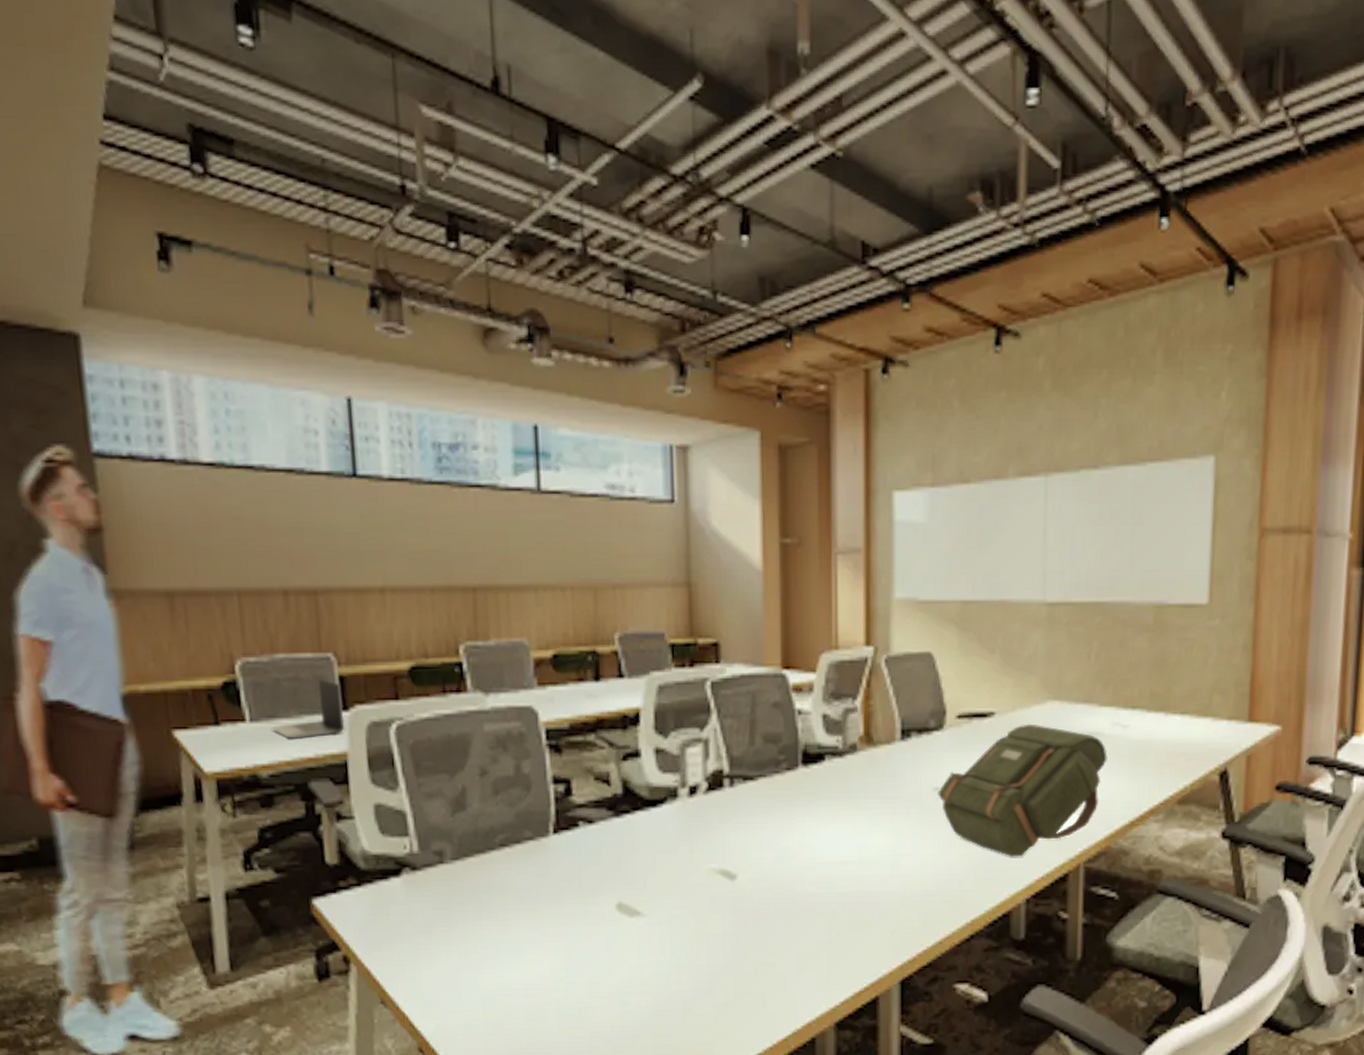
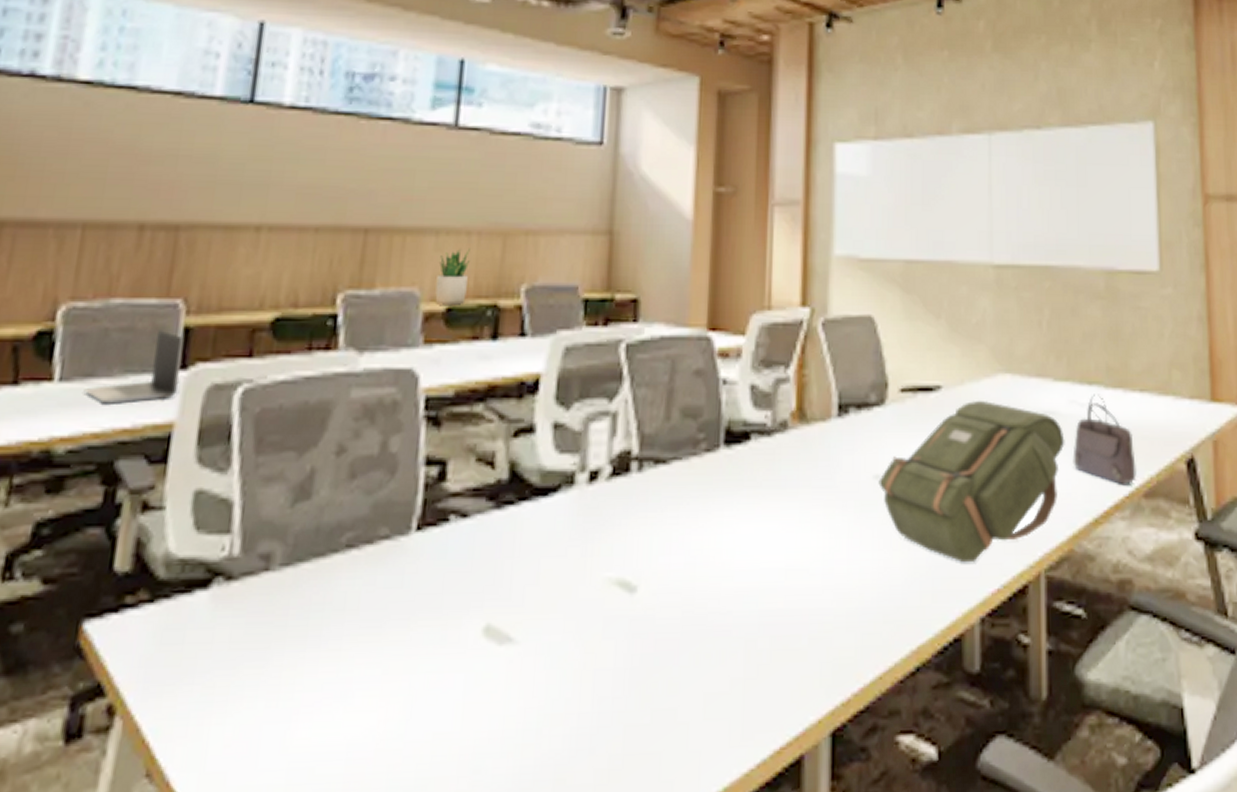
planter: none [541,602,568,654] -> present [435,248,471,307]
handbag: none [1113,716,1172,793] -> present [1072,394,1137,484]

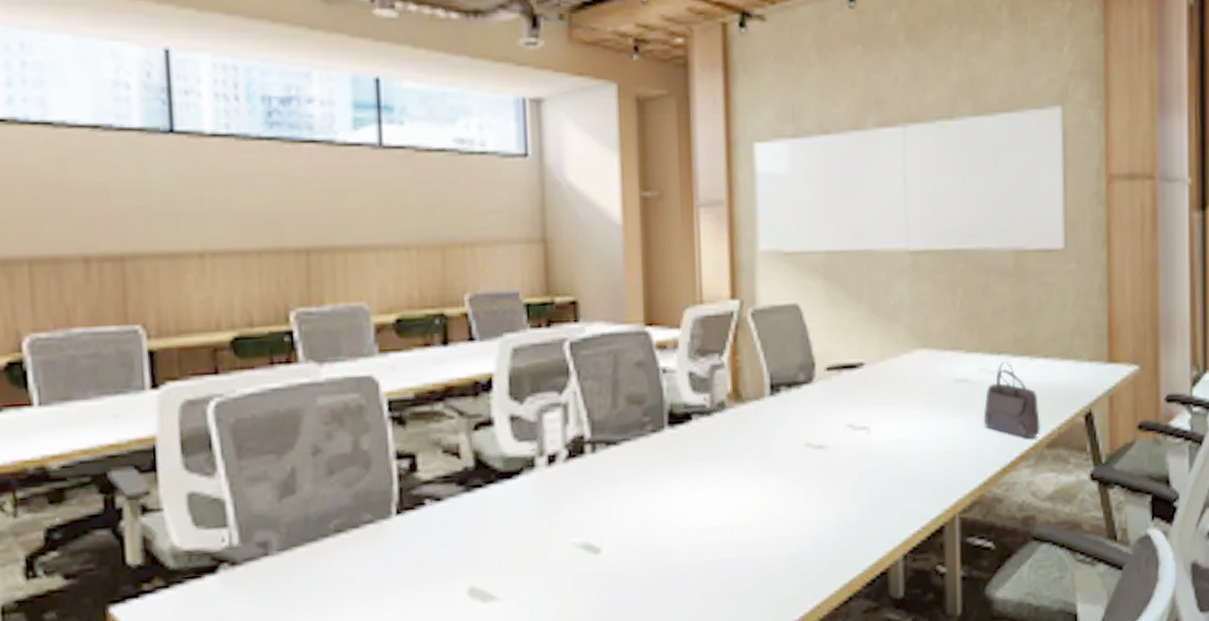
laptop computer: present [83,330,184,404] -> none [64,354,153,424]
planter: present [435,248,471,307] -> none [382,263,413,318]
backpack: present [878,400,1065,563] -> none [810,373,977,511]

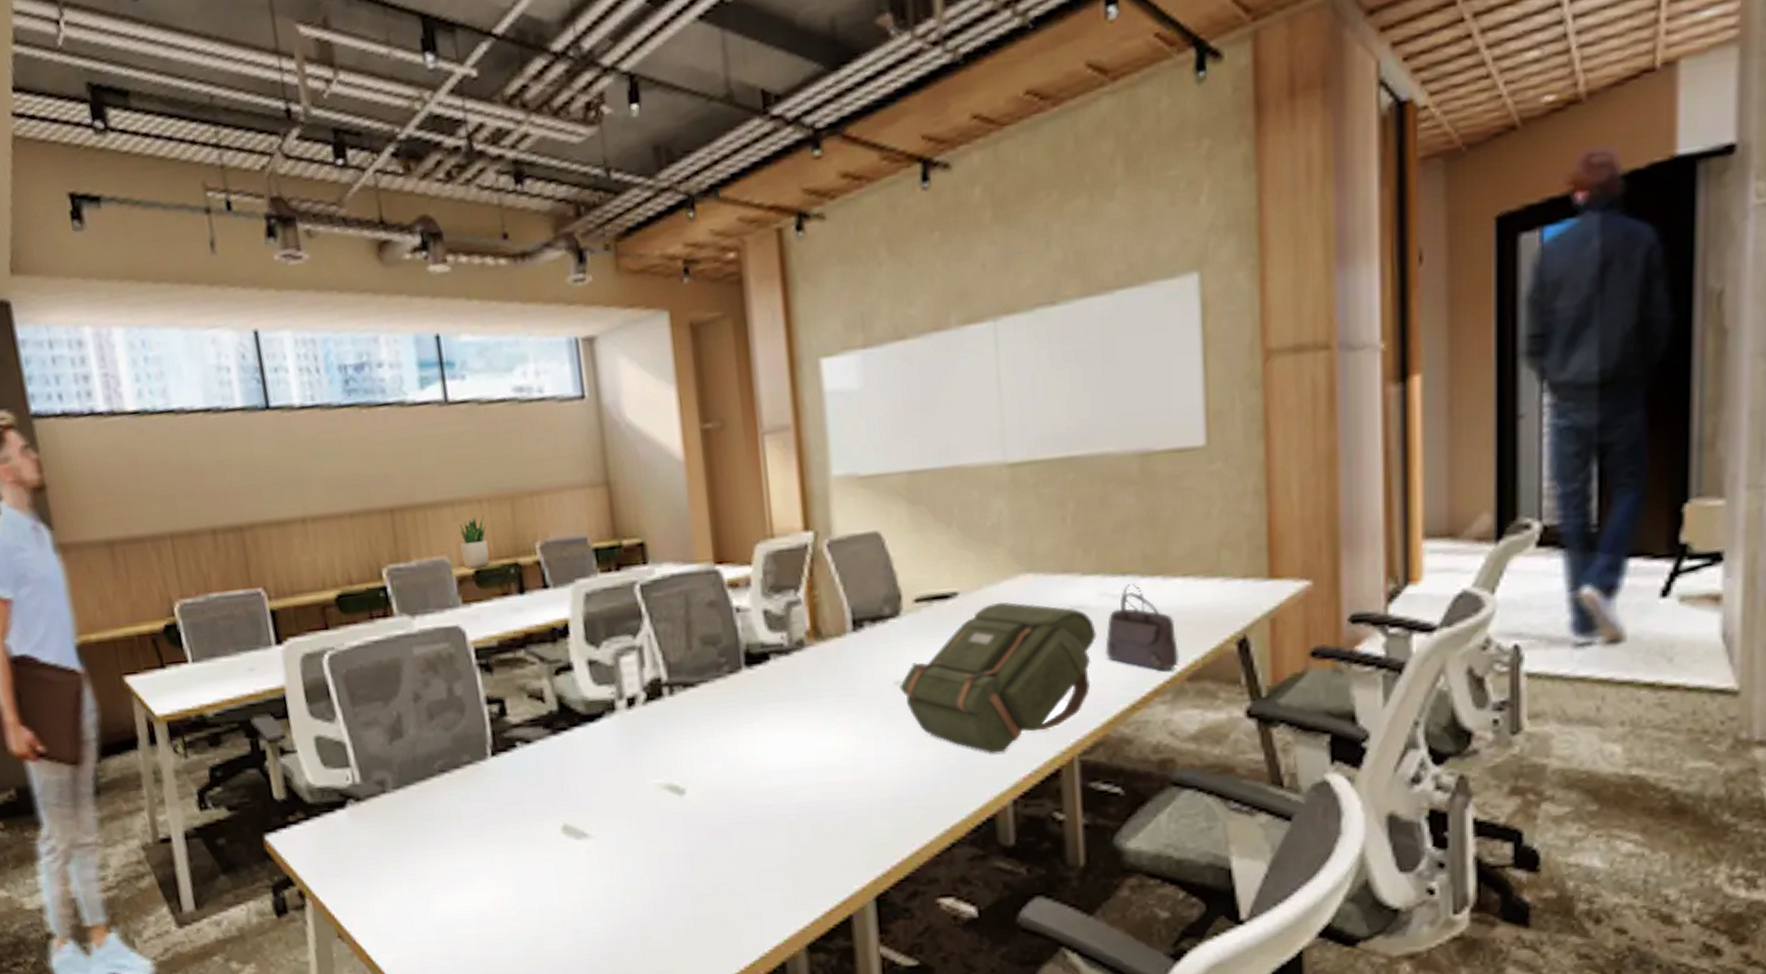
planter: none [382,263,413,318] -> present [459,515,490,570]
backpack: none [810,373,977,511] -> present [900,602,1097,753]

